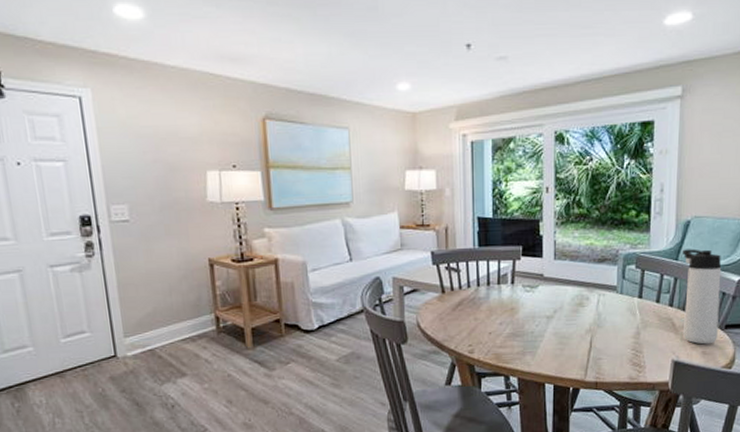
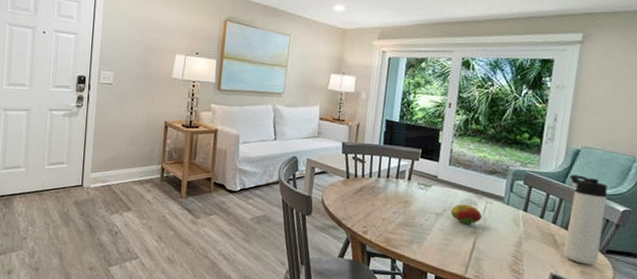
fruit: none [562,300,596,323] -> present [450,204,483,225]

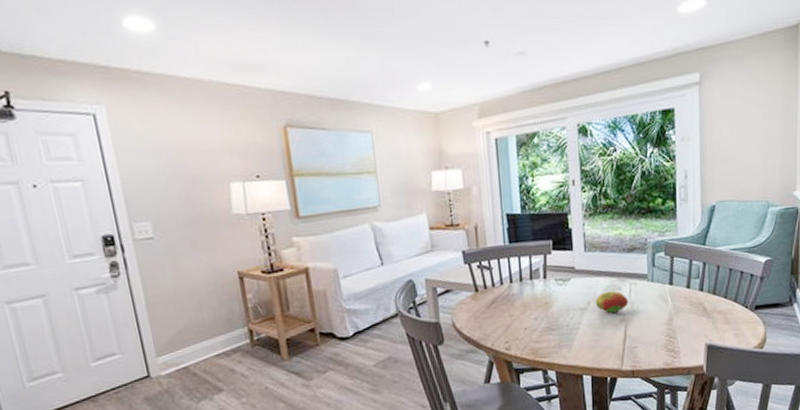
thermos bottle: present [564,174,608,265] -> none [709,232,748,327]

